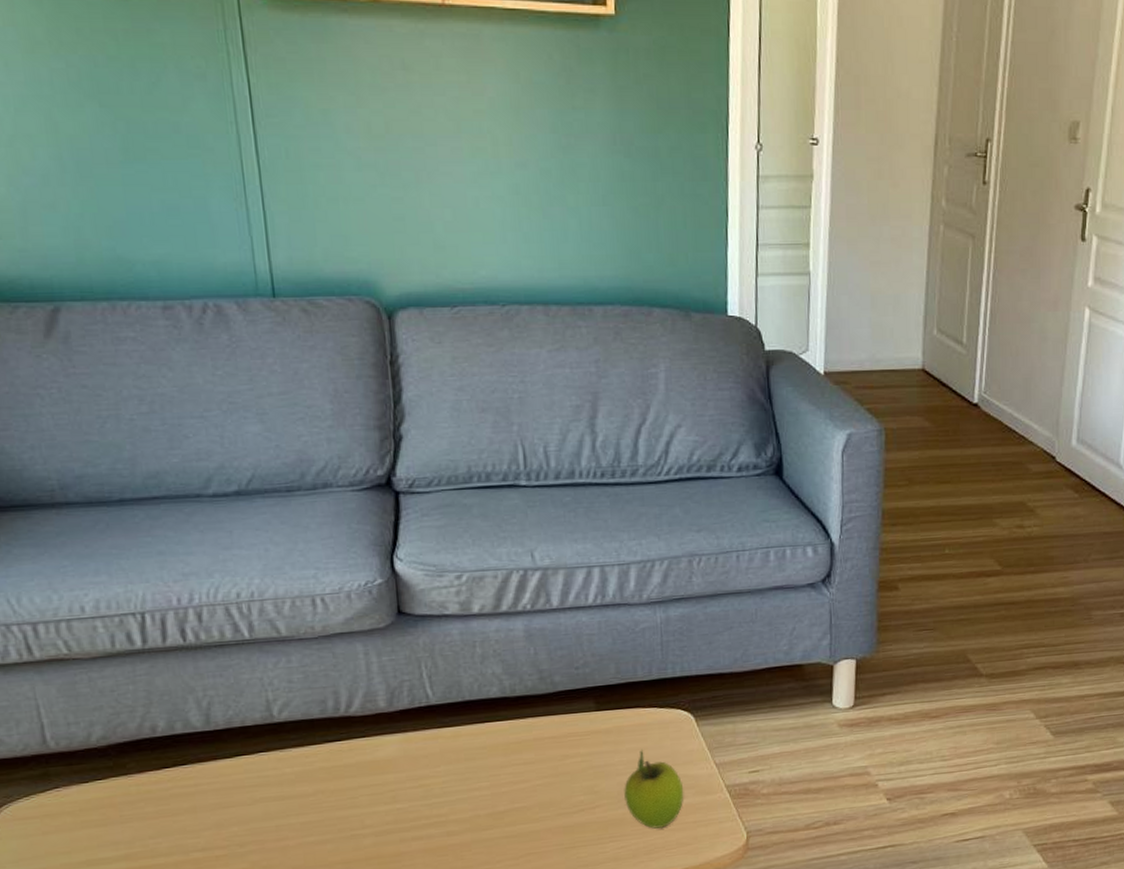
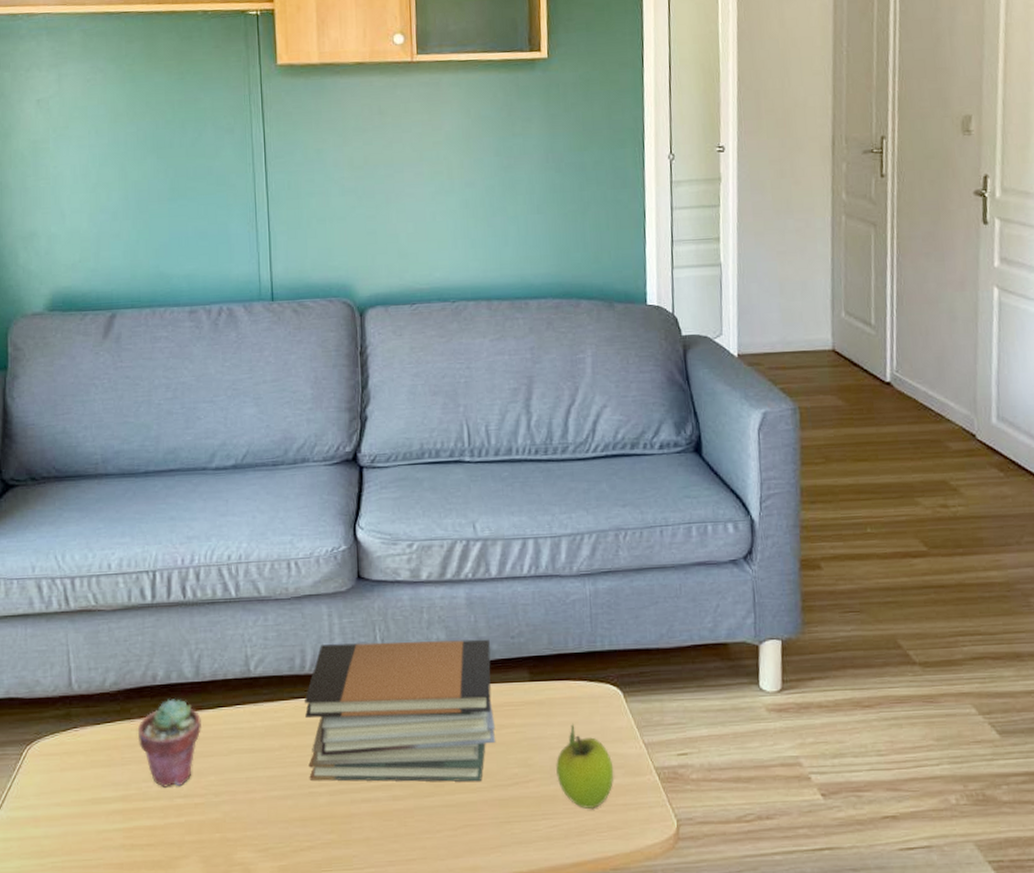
potted succulent: none [137,750,218,843] -> present [137,699,201,788]
book stack: none [341,671,559,823] -> present [305,639,496,782]

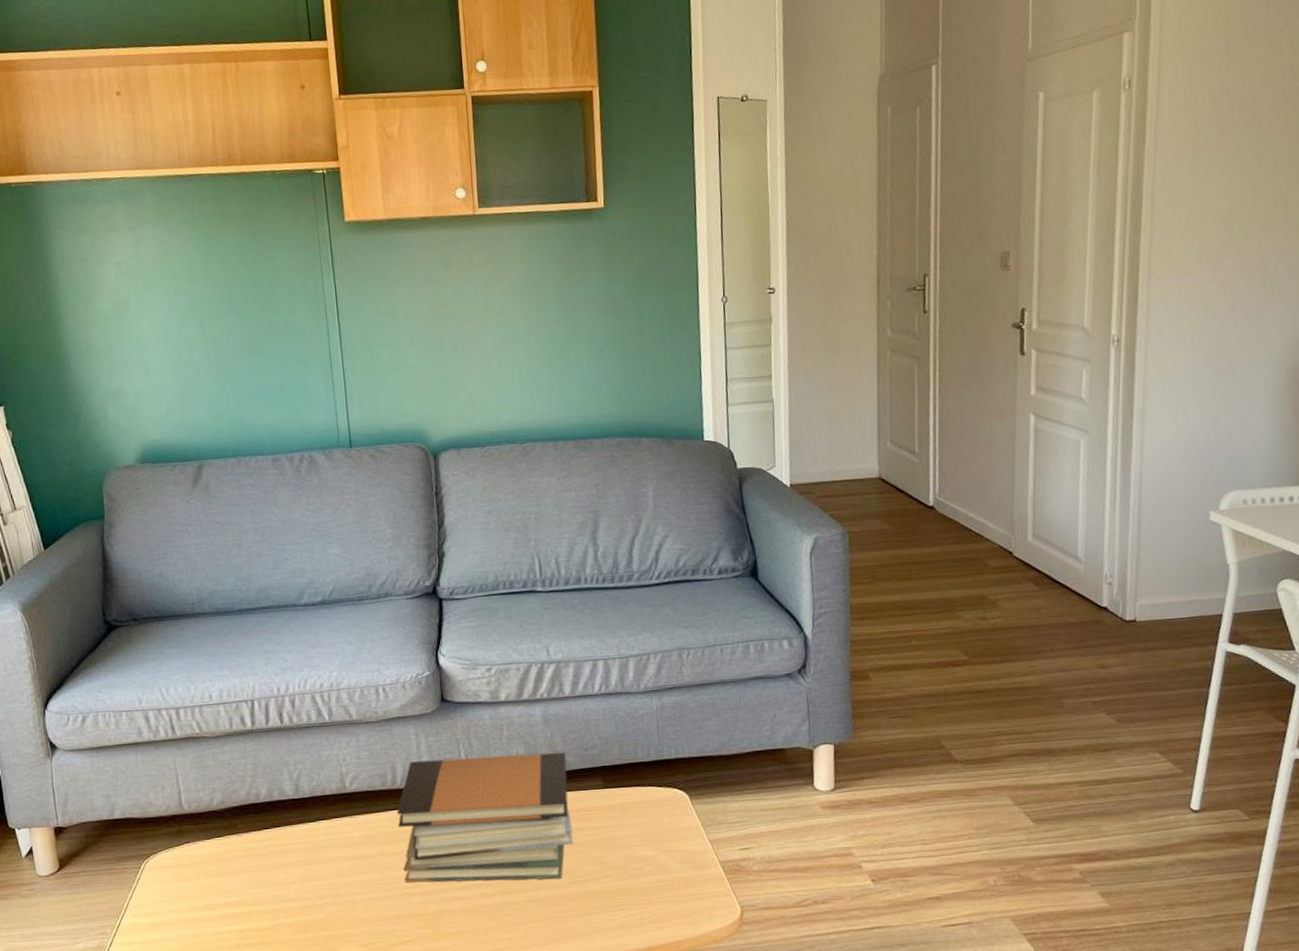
potted succulent: present [137,699,201,788] -> none [244,814,303,893]
fruit: present [556,723,614,809] -> none [629,824,683,900]

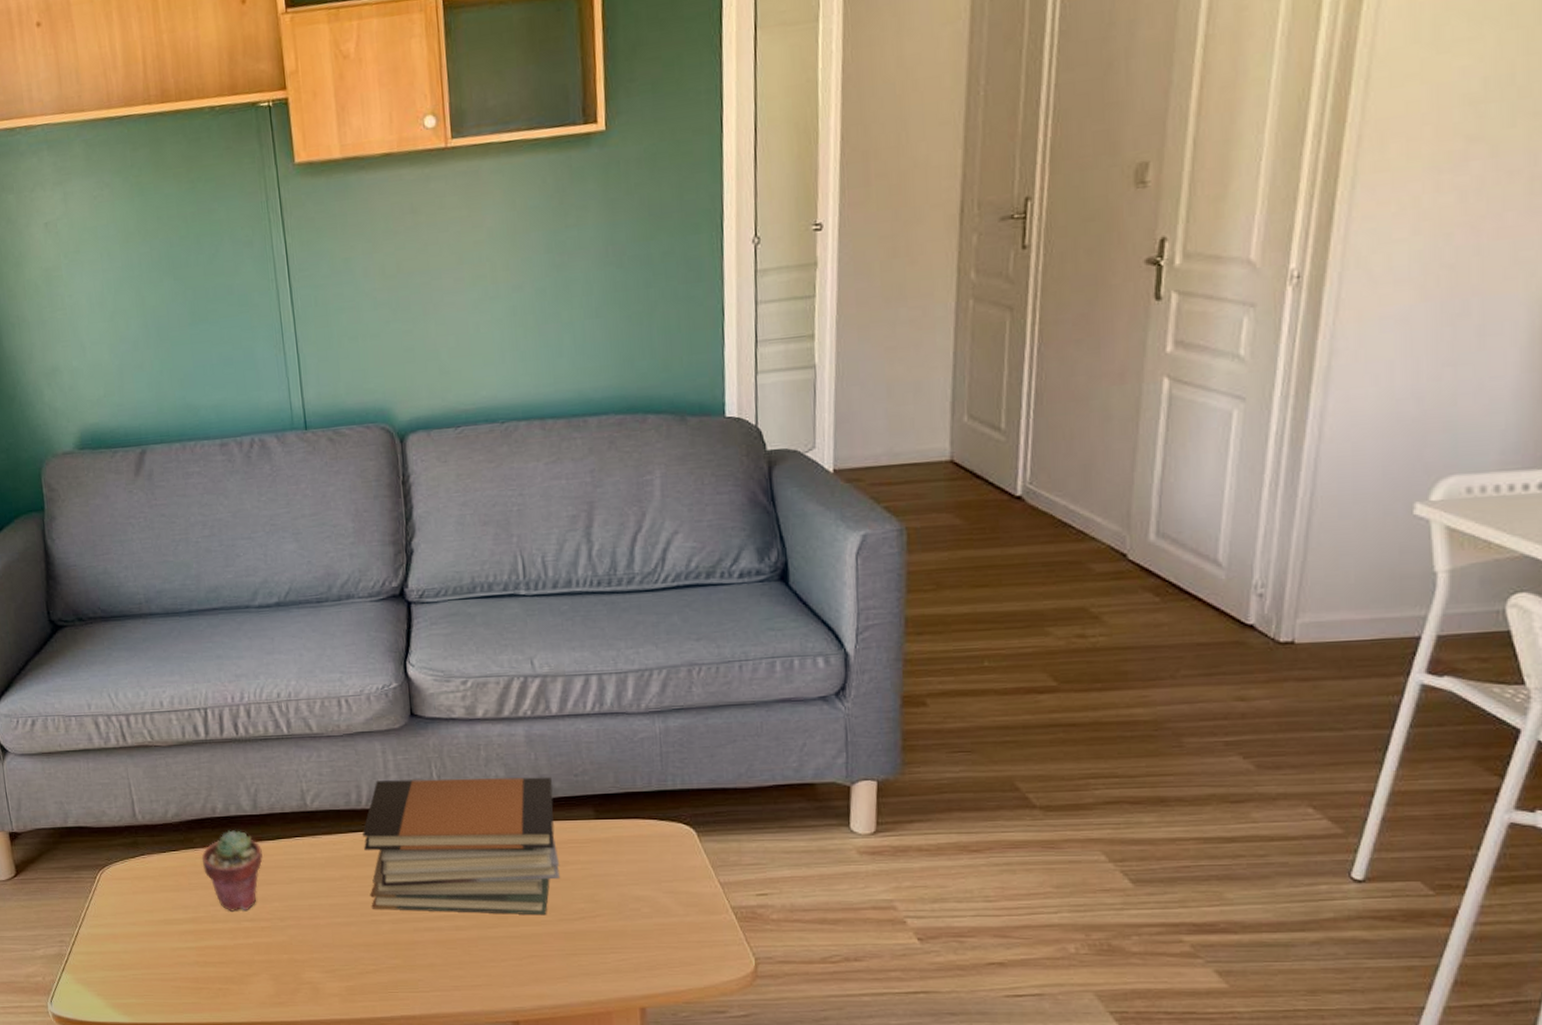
potted succulent: none [244,814,303,893] -> present [201,830,263,912]

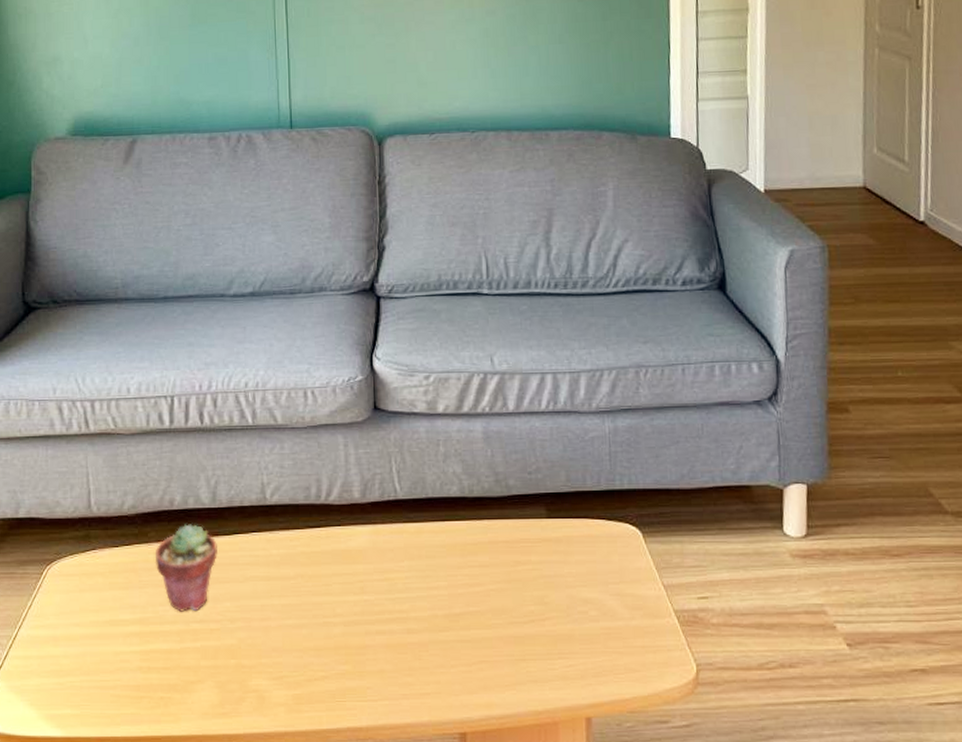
book stack: present [363,777,560,916] -> none [320,474,512,618]

